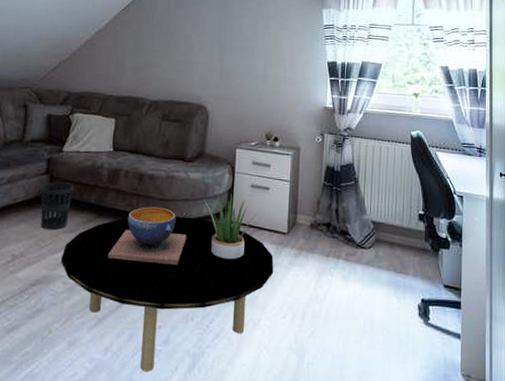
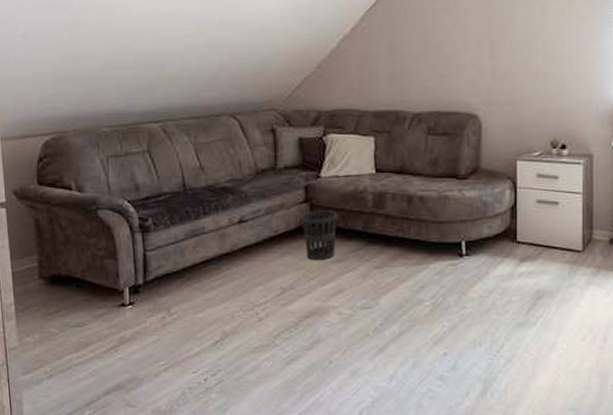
coffee table: present [60,216,274,371] -> none [332,239,569,398]
decorative bowl: present [107,206,187,265] -> none [381,230,467,290]
potted plant: present [204,193,258,261] -> none [484,211,547,284]

